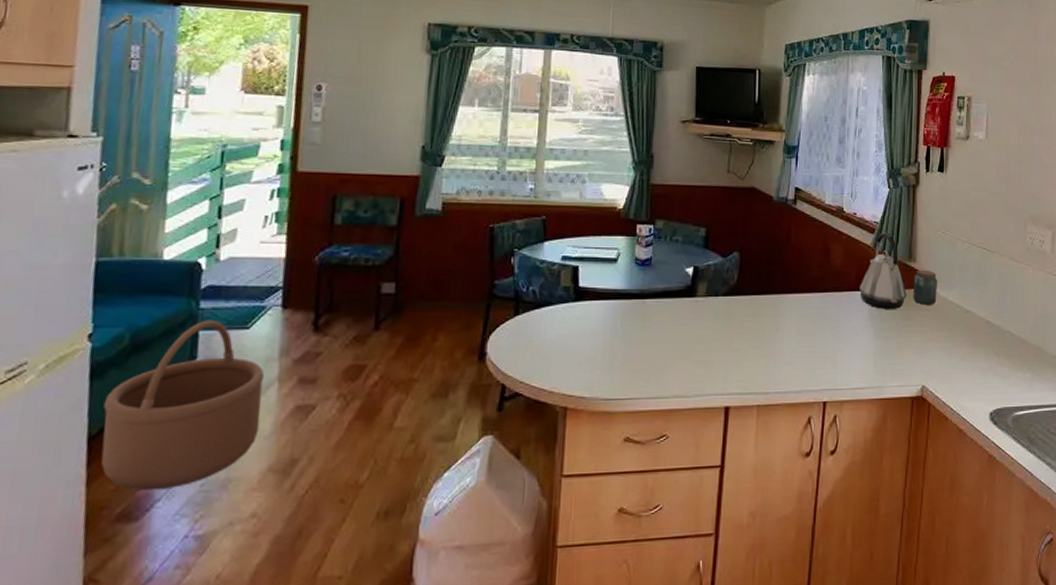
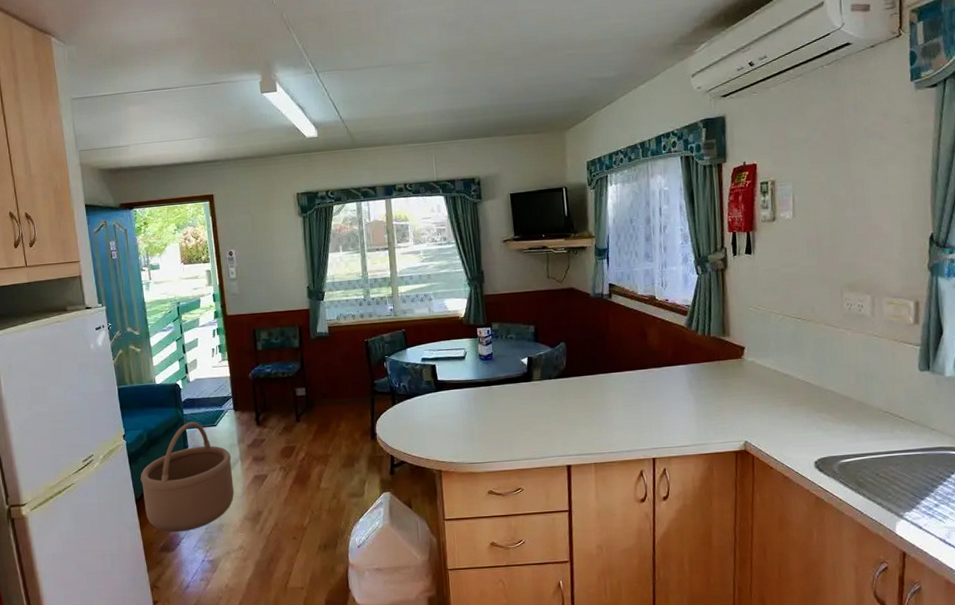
kettle: present [859,232,906,310] -> none [677,313,723,380]
peanut butter: present [912,269,938,305] -> none [728,342,754,373]

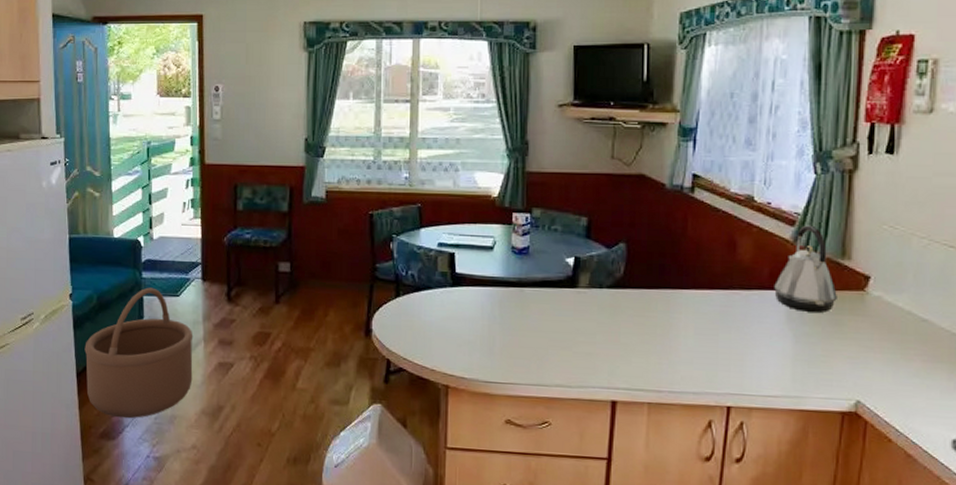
kettle: none [677,313,723,380] -> present [774,225,837,314]

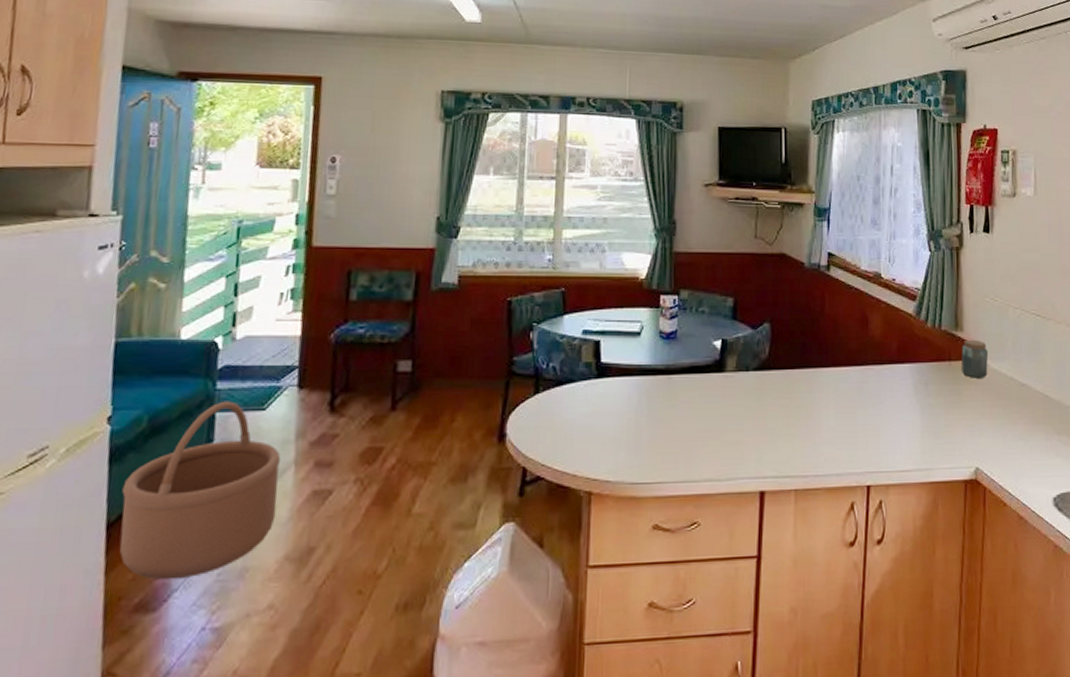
kettle: present [774,225,837,314] -> none [902,299,954,385]
peanut butter: none [845,269,882,310] -> present [960,339,989,378]

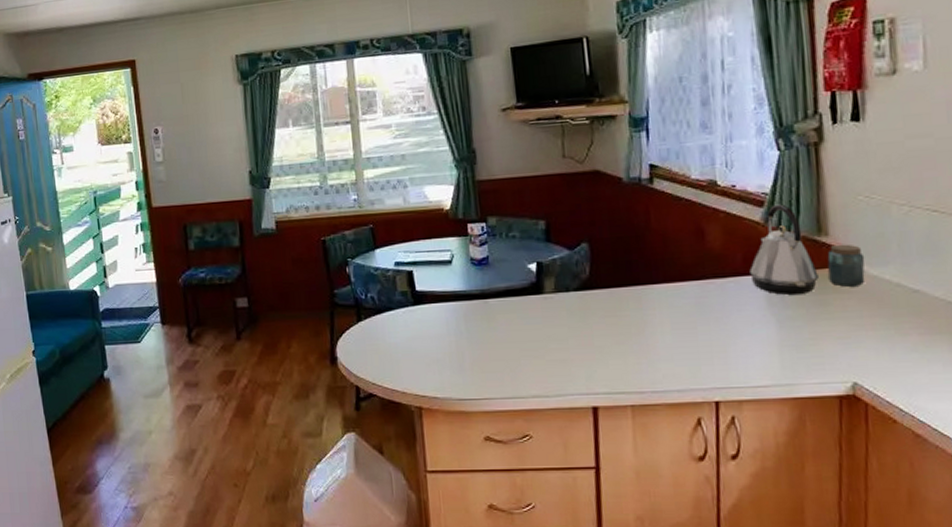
basket: present [119,401,281,580] -> none [52,336,163,471]
kettle: none [902,299,954,385] -> present [749,204,819,296]

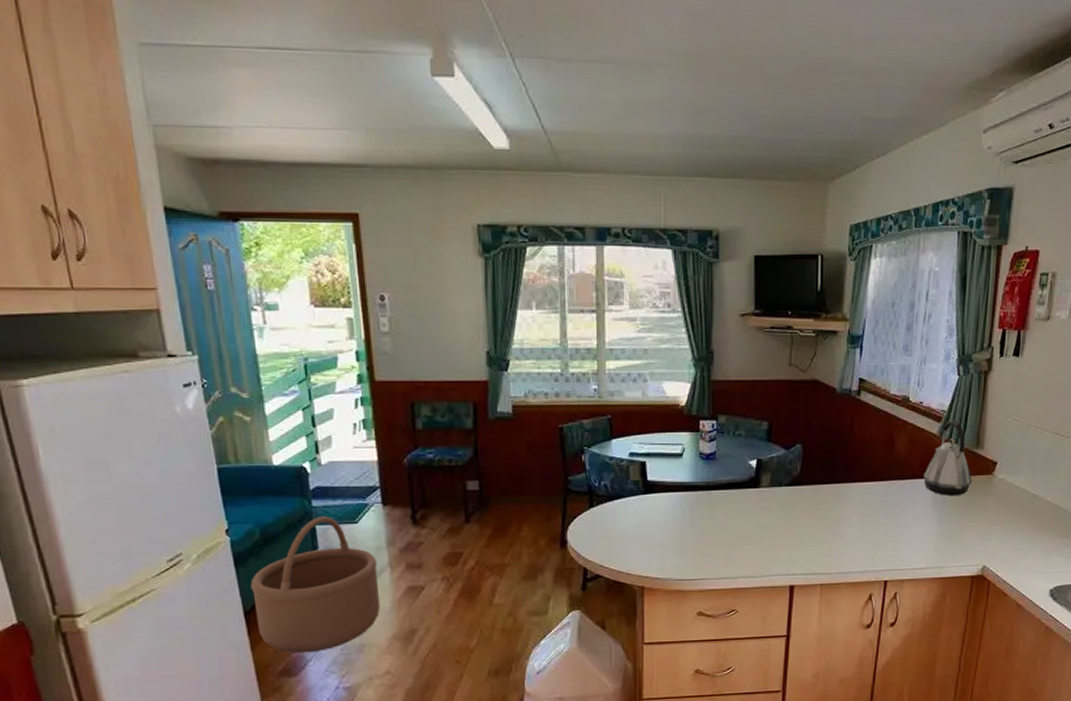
basket: none [52,336,163,471] -> present [250,516,381,654]
peanut butter: present [827,244,865,287] -> none [978,456,1006,491]

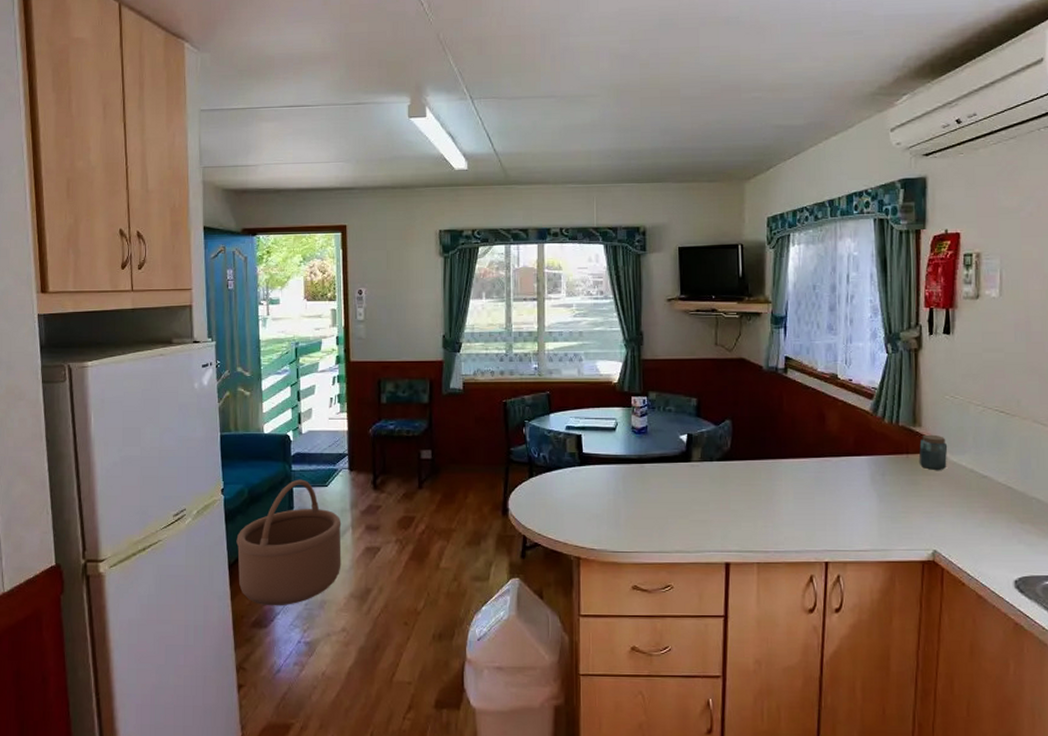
kettle: present [923,420,972,496] -> none [859,398,912,475]
peanut butter: none [978,456,1006,491] -> present [918,434,948,470]

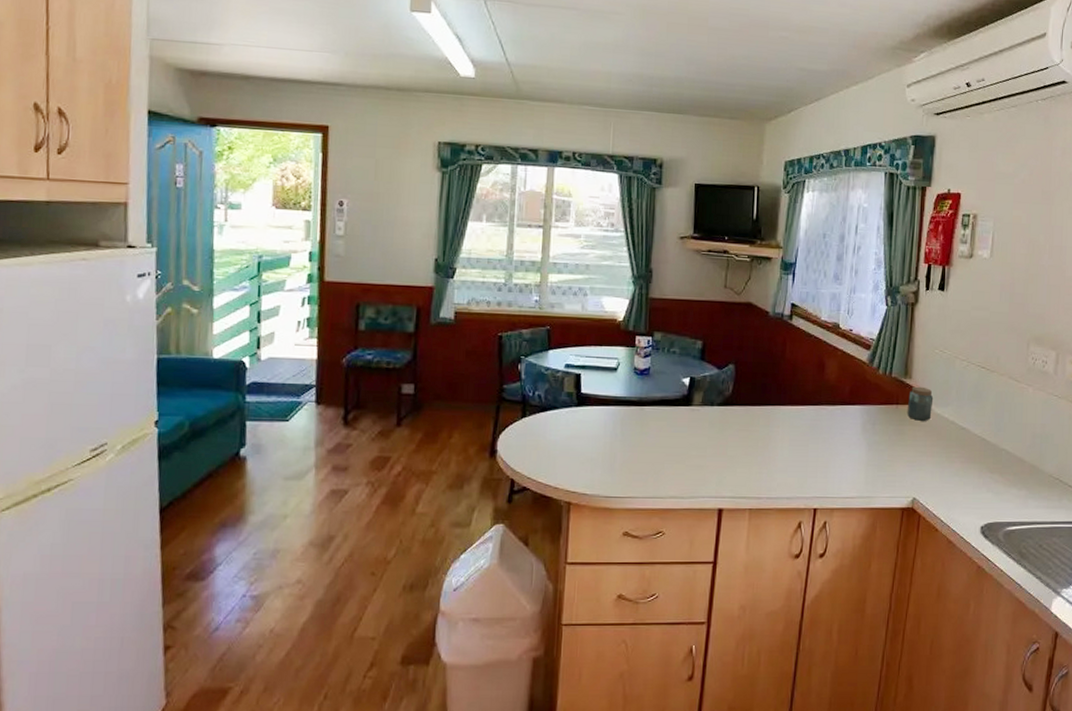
basket: present [236,479,342,606] -> none [171,412,303,556]

